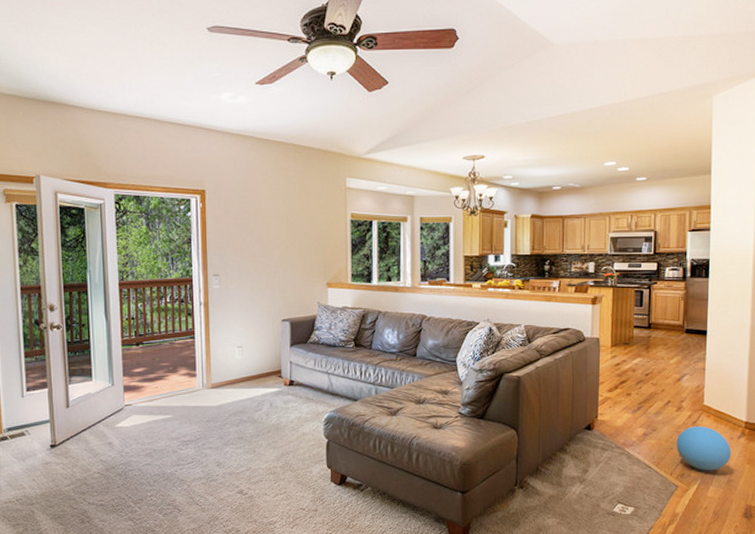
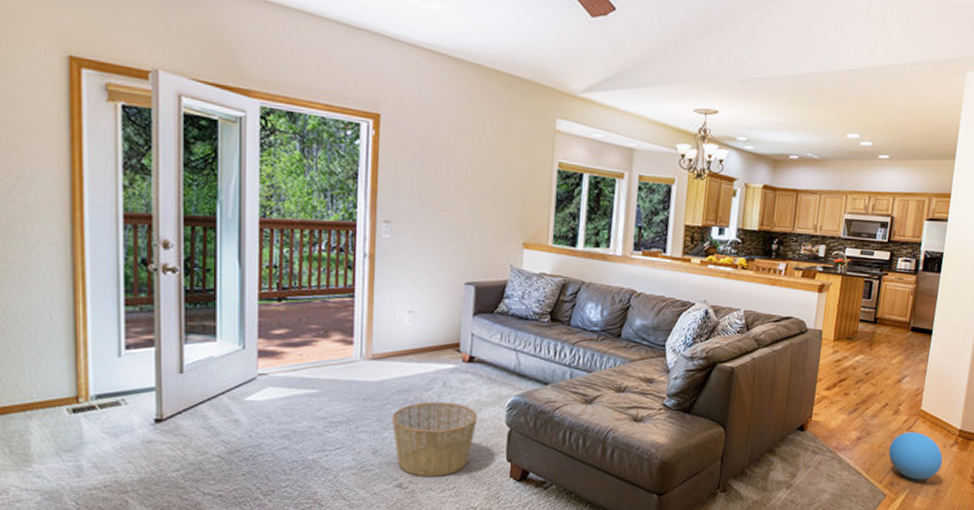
basket: none [231,420,301,485] -> present [392,401,478,478]

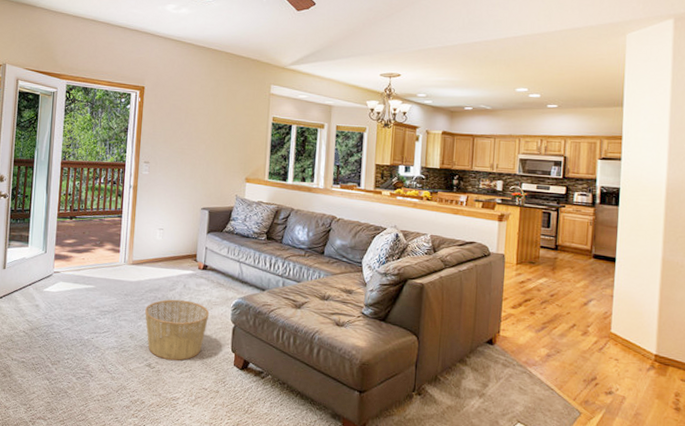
ball: present [888,432,943,480] -> none [580,353,640,402]

